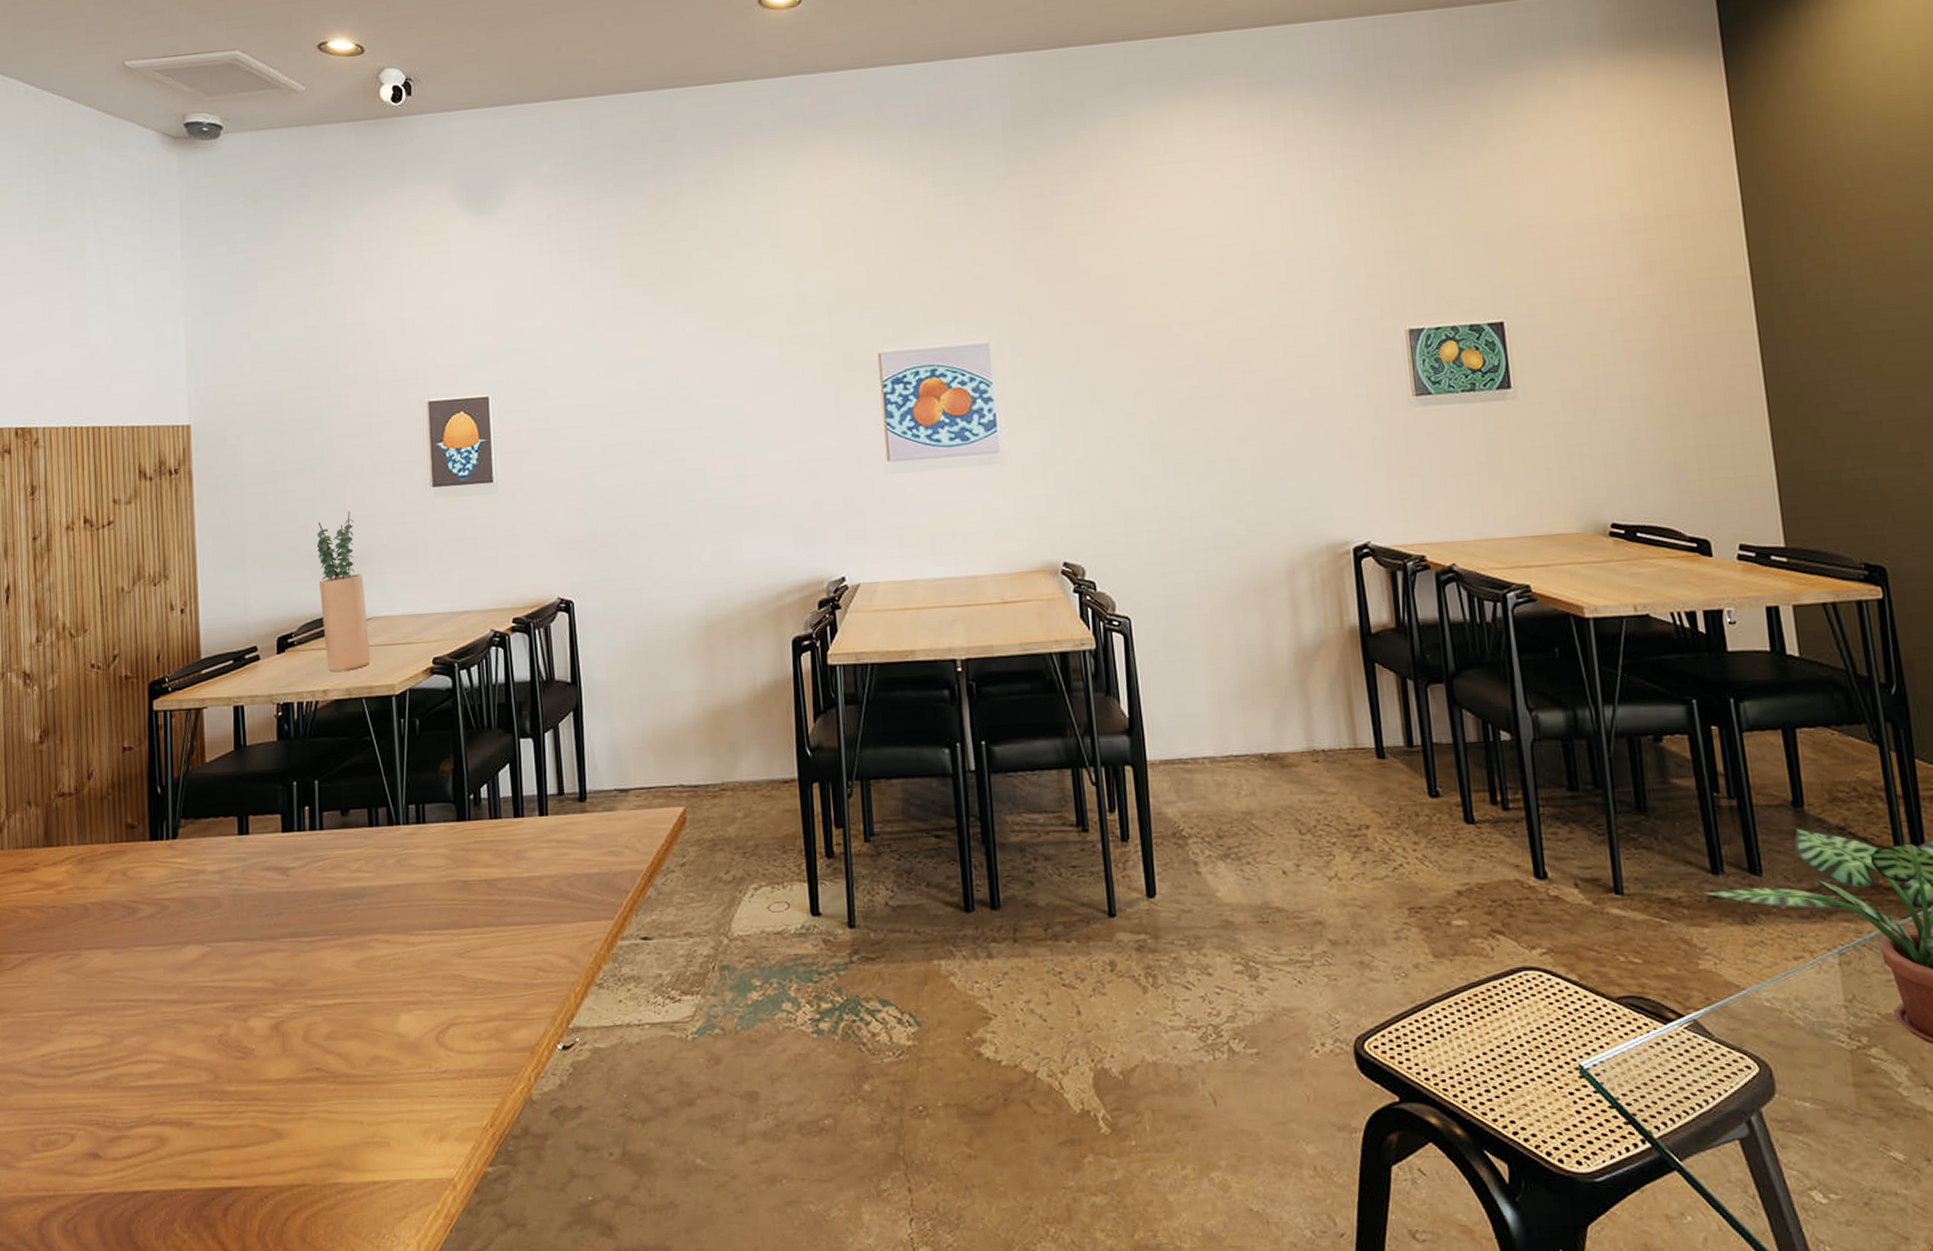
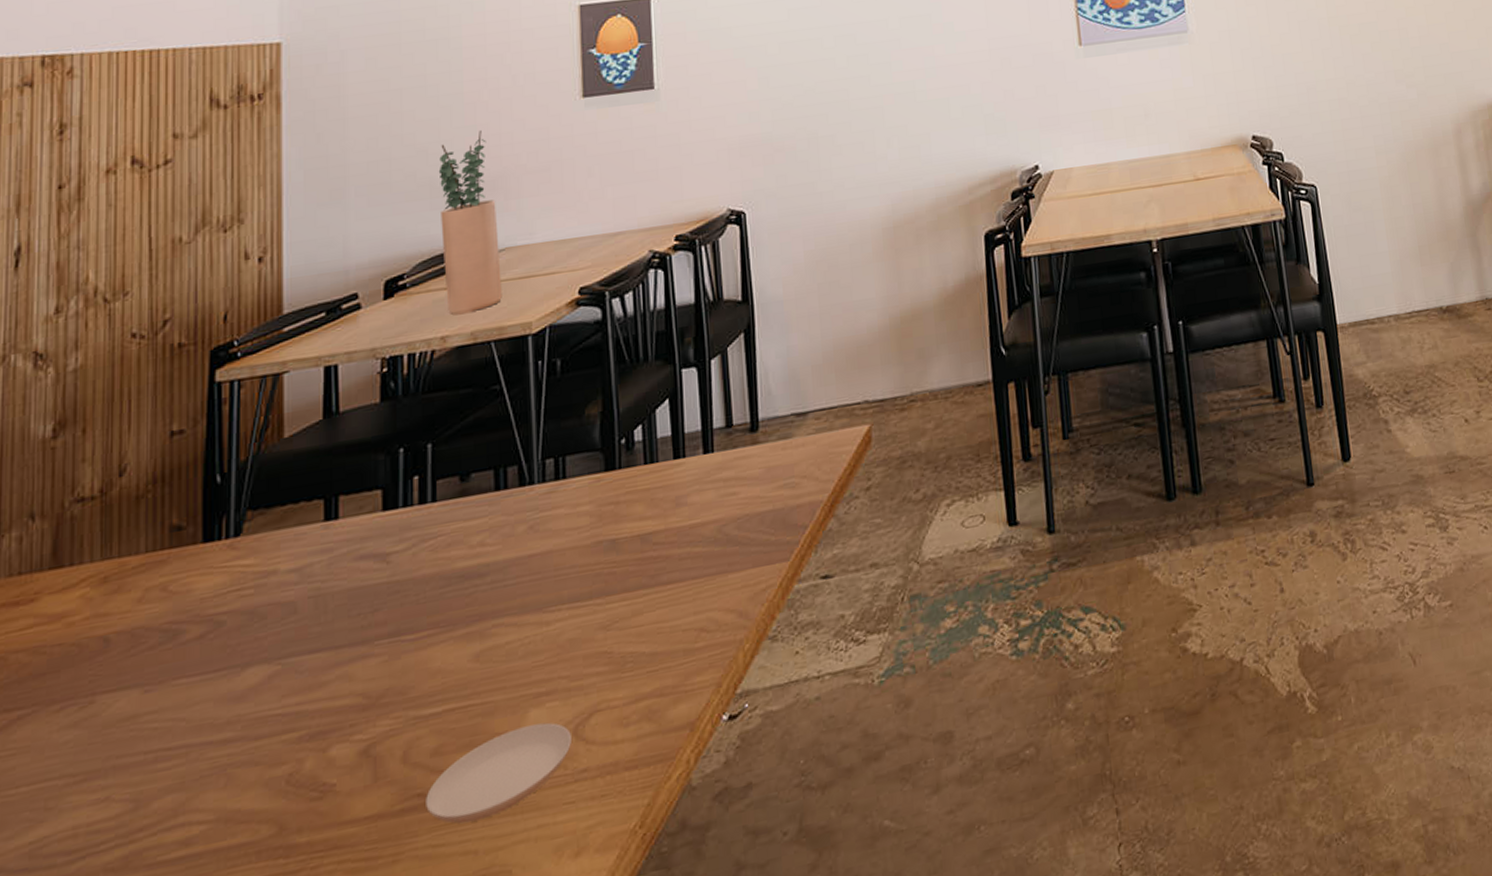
saucer: none [322,1027,434,1098] -> present [426,722,571,824]

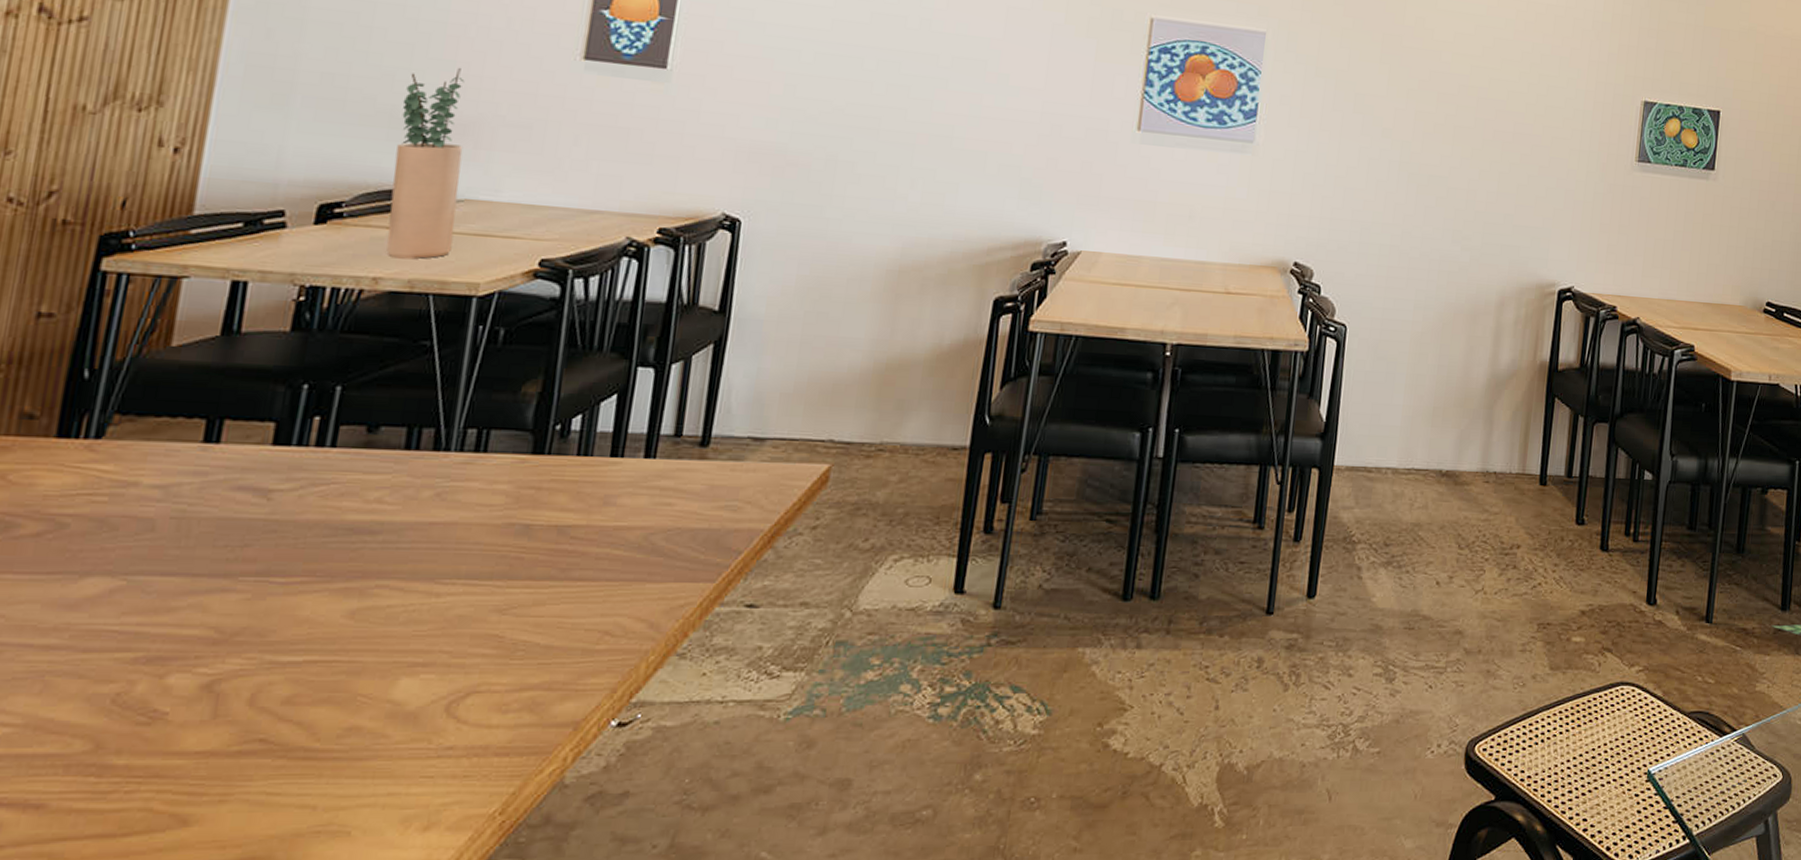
saucer: present [426,722,571,824] -> none [266,693,443,777]

